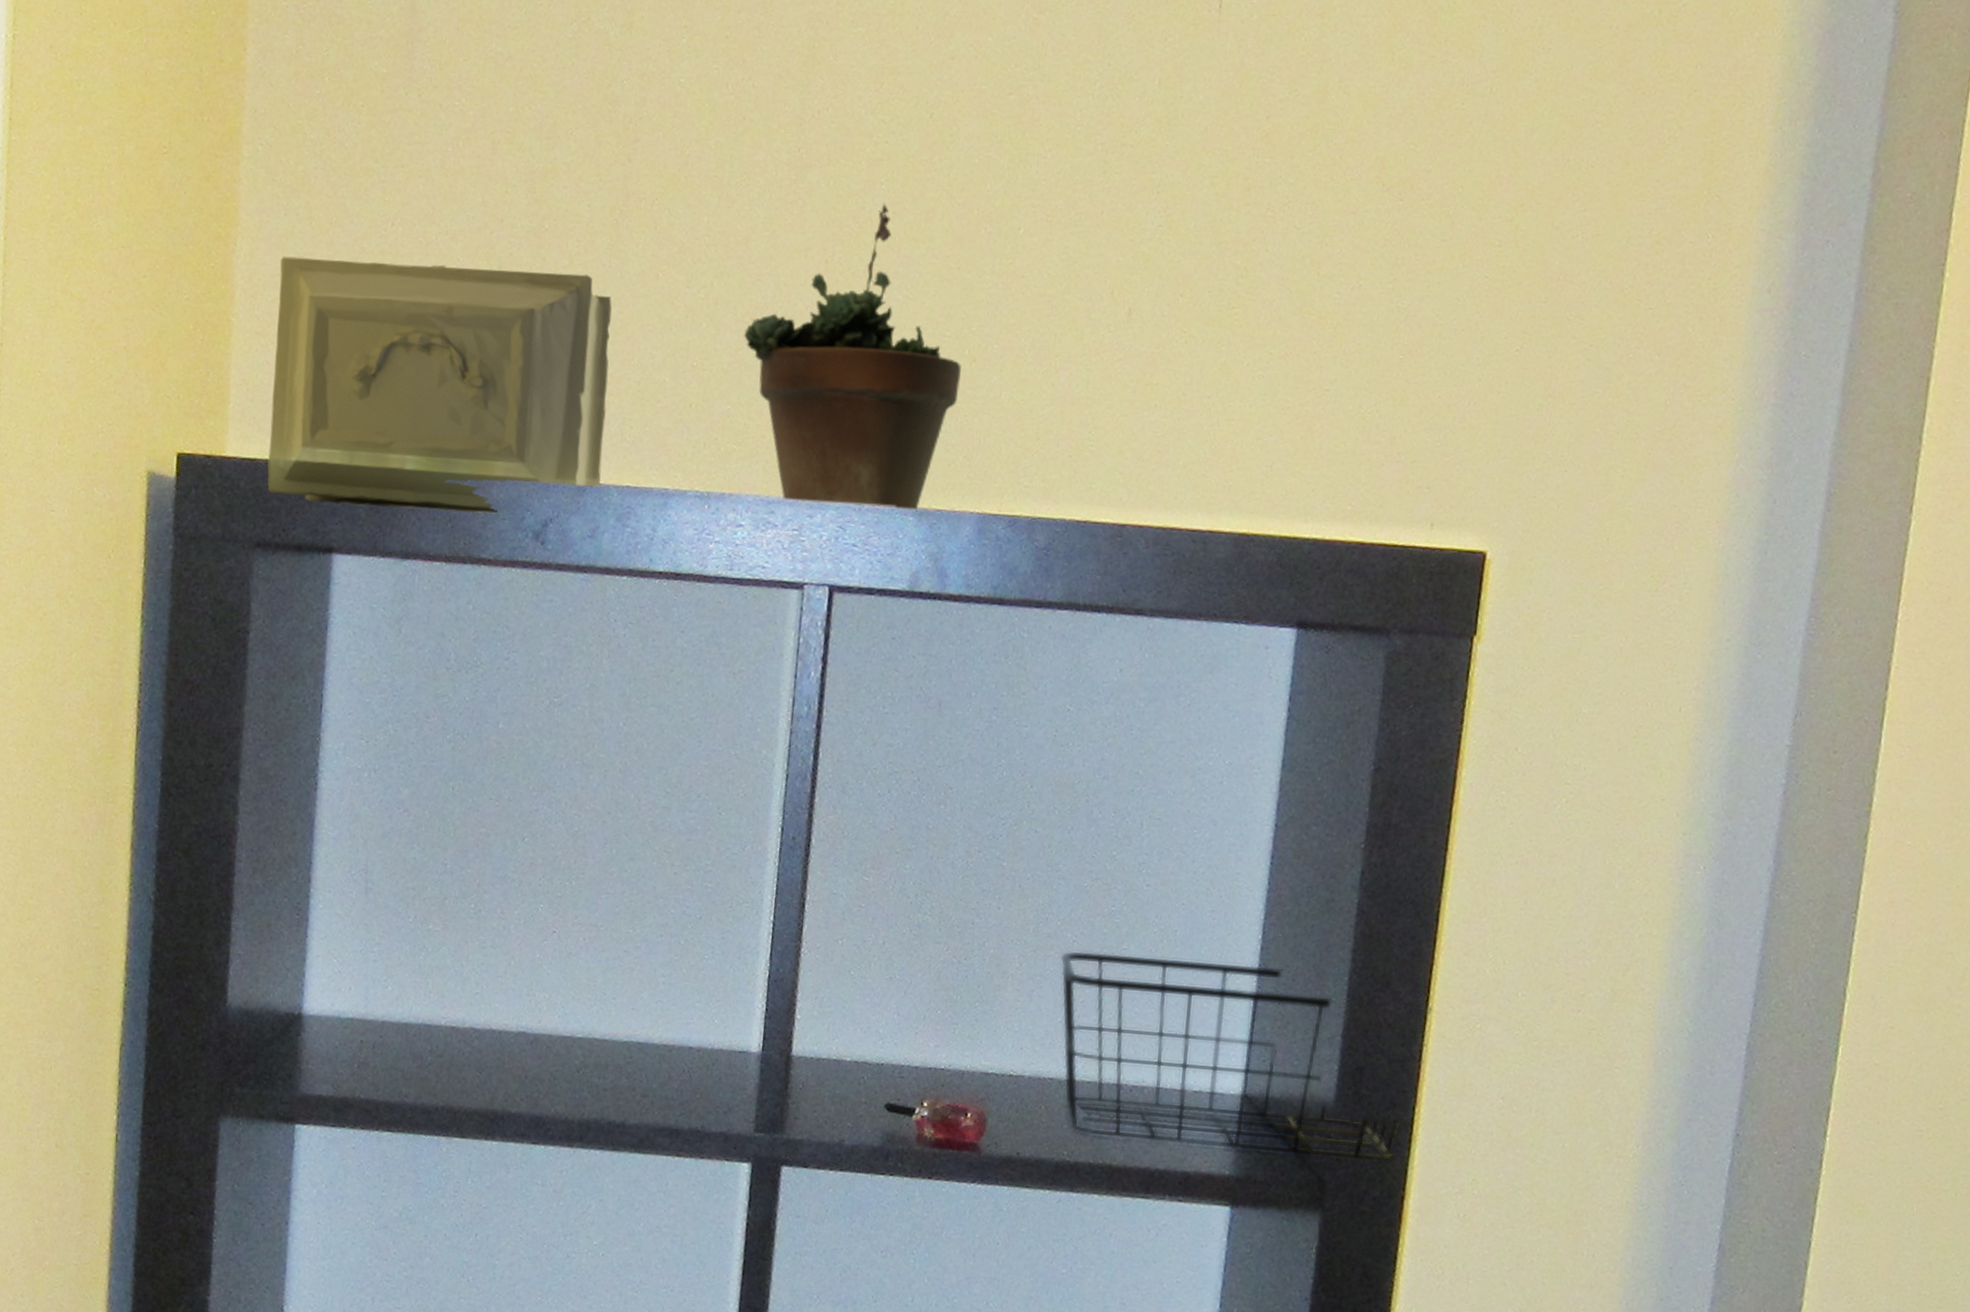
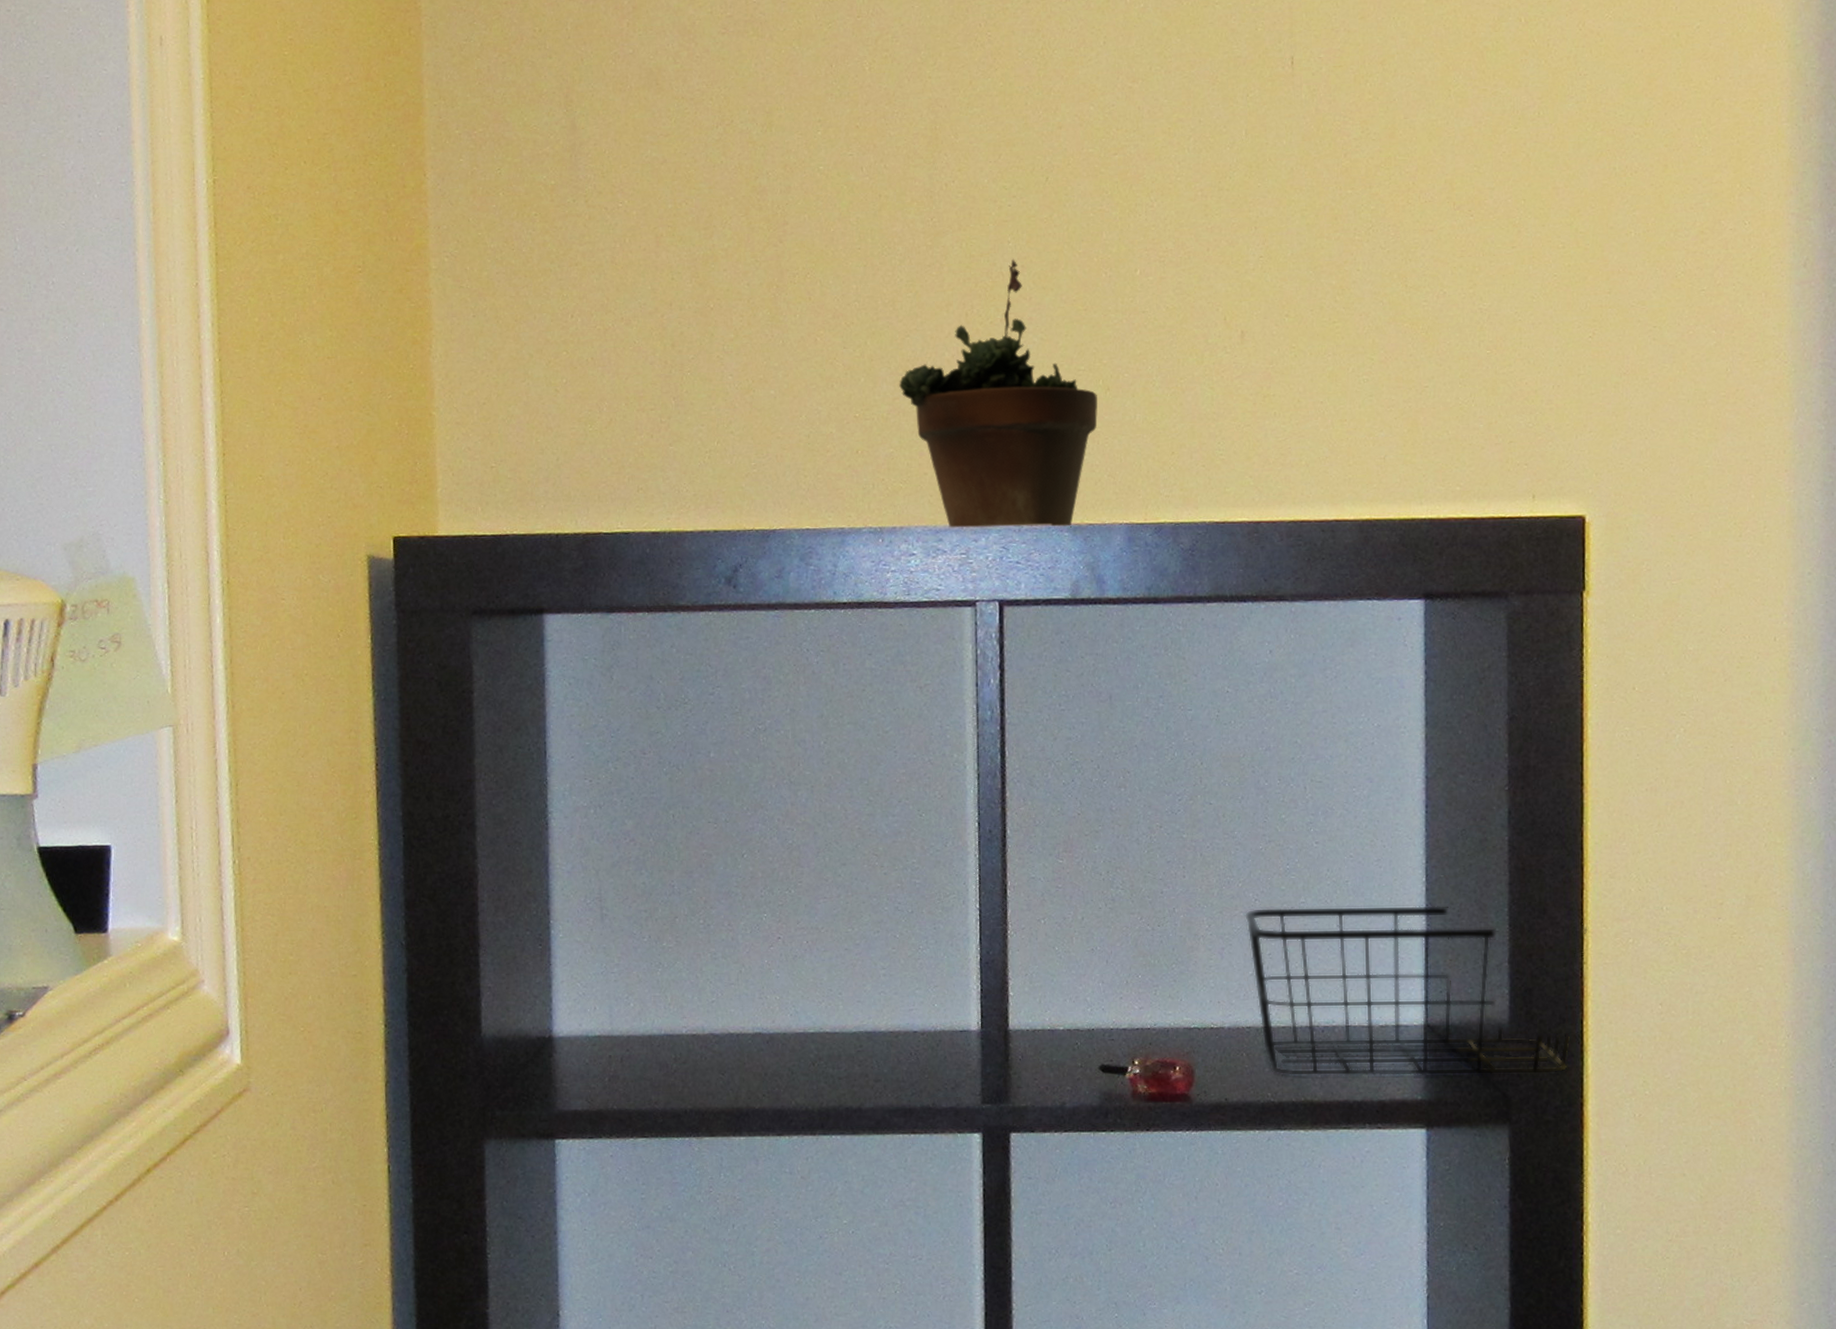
decorative box: present [267,256,613,514] -> none [473,345,783,570]

